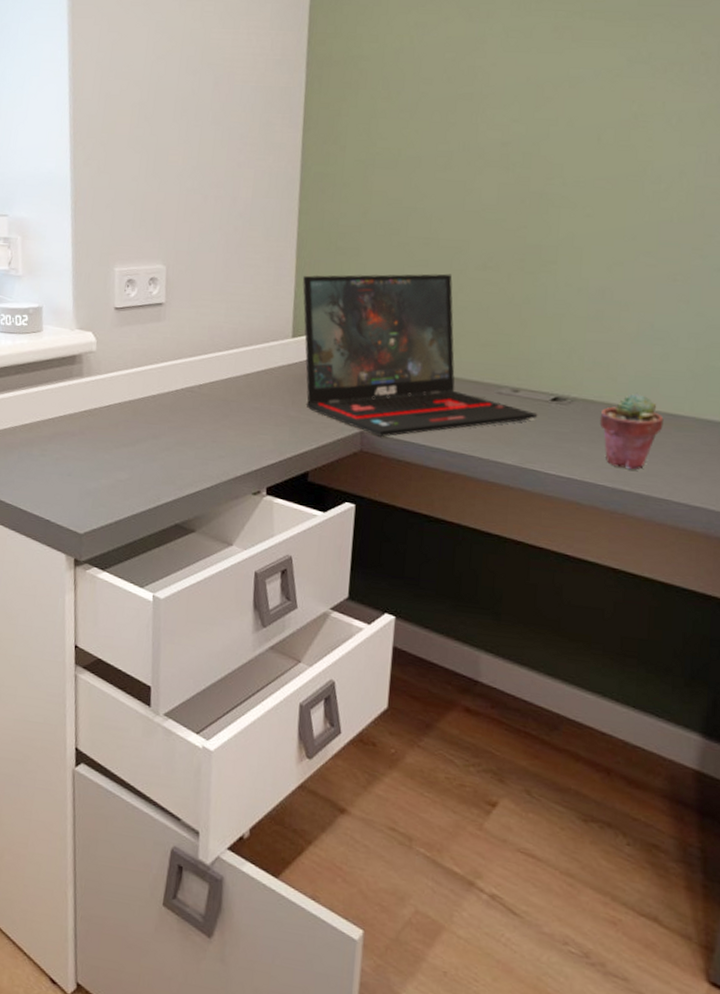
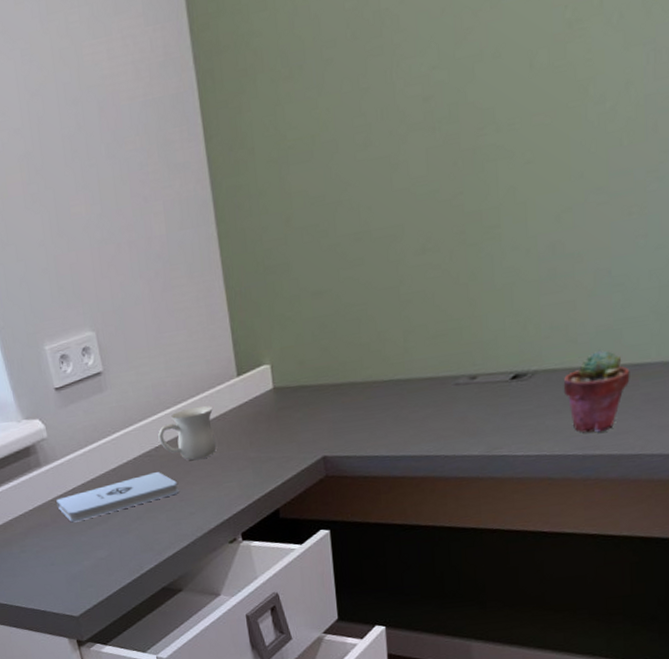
notepad: none [88,407,214,439] -> present [56,471,179,523]
mug: none [204,355,263,407] -> present [158,406,217,461]
laptop: present [302,273,538,437] -> none [235,267,499,458]

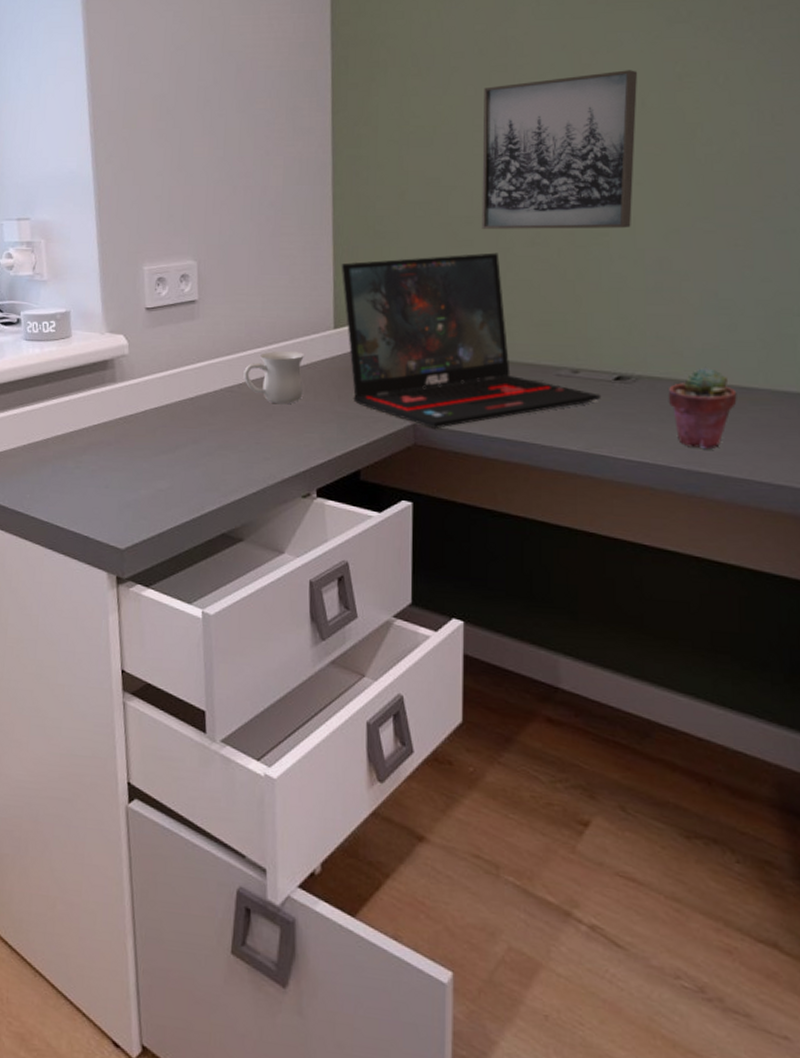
notepad: present [56,471,179,523] -> none [124,408,257,447]
laptop: none [235,267,499,458] -> present [341,252,601,428]
wall art: none [361,25,525,244] -> present [482,70,638,229]

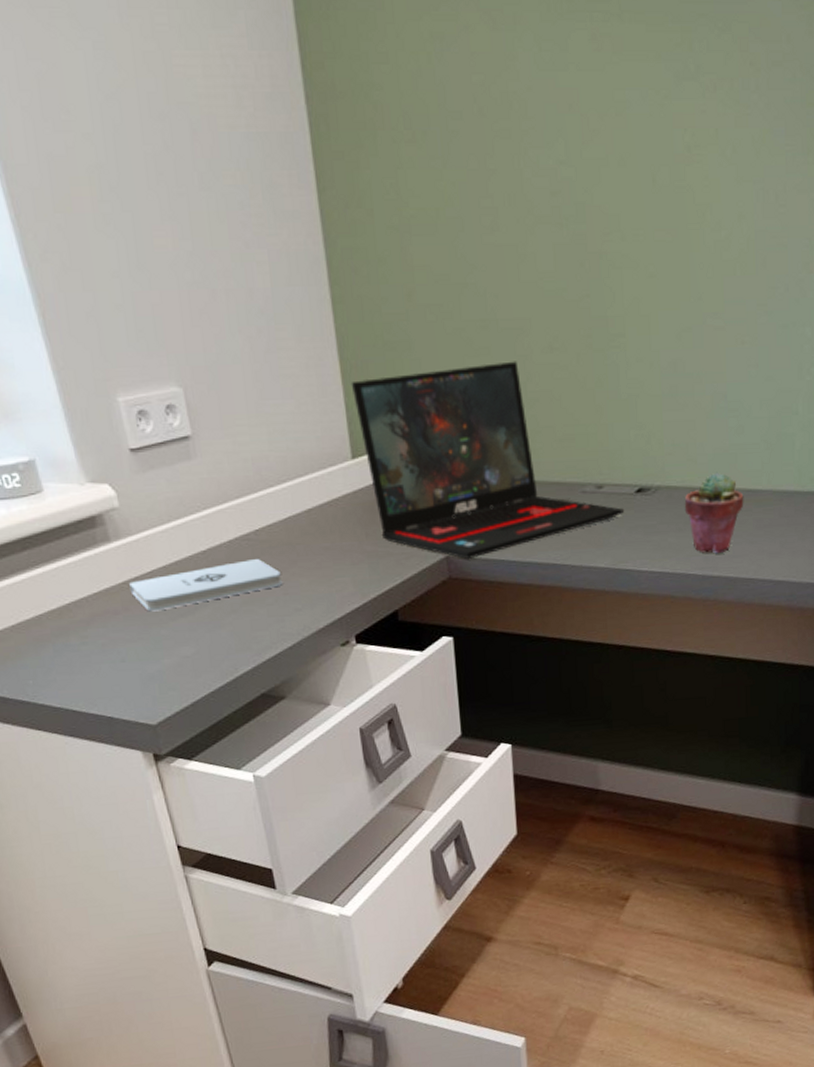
notepad: none [124,408,257,447] -> present [129,558,283,612]
mug: present [243,350,304,405] -> none [258,487,327,549]
wall art: present [482,70,638,229] -> none [488,138,648,334]

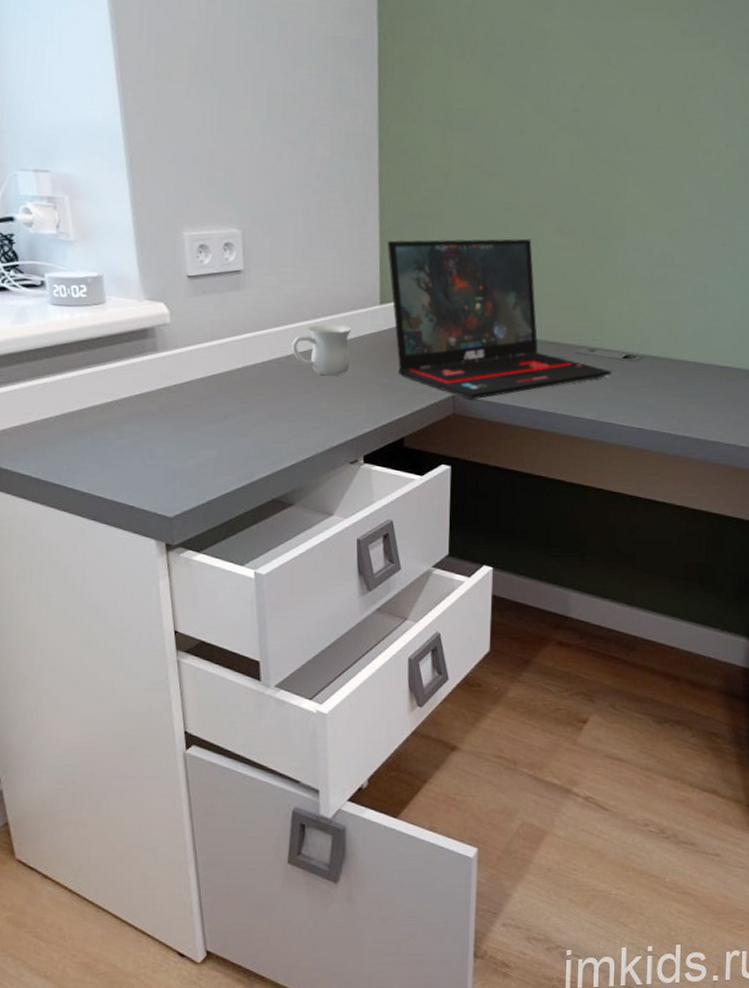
notepad: present [129,558,283,612] -> none [168,379,306,417]
mug: none [258,487,327,549] -> present [292,324,351,376]
potted succulent: present [684,472,744,554] -> none [664,348,716,418]

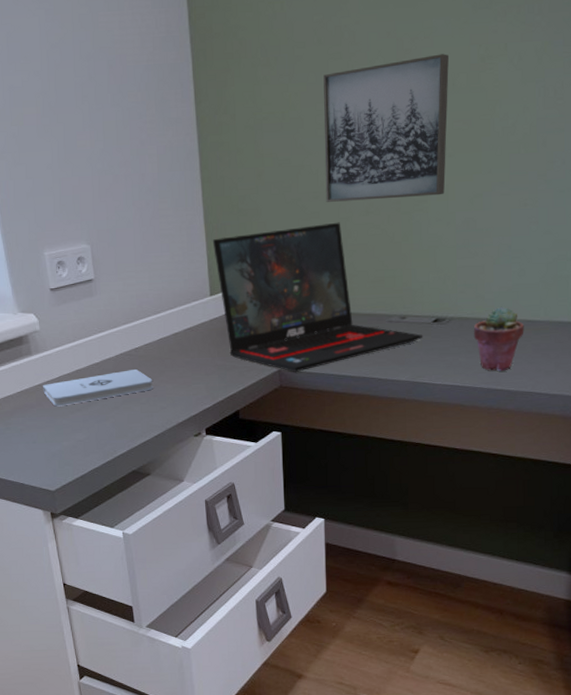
notepad: none [168,379,306,417] -> present [43,368,154,407]
mug: present [292,324,351,376] -> none [139,317,189,363]
wall art: none [517,75,656,224] -> present [323,54,450,202]
potted succulent: none [664,348,716,418] -> present [473,306,524,372]

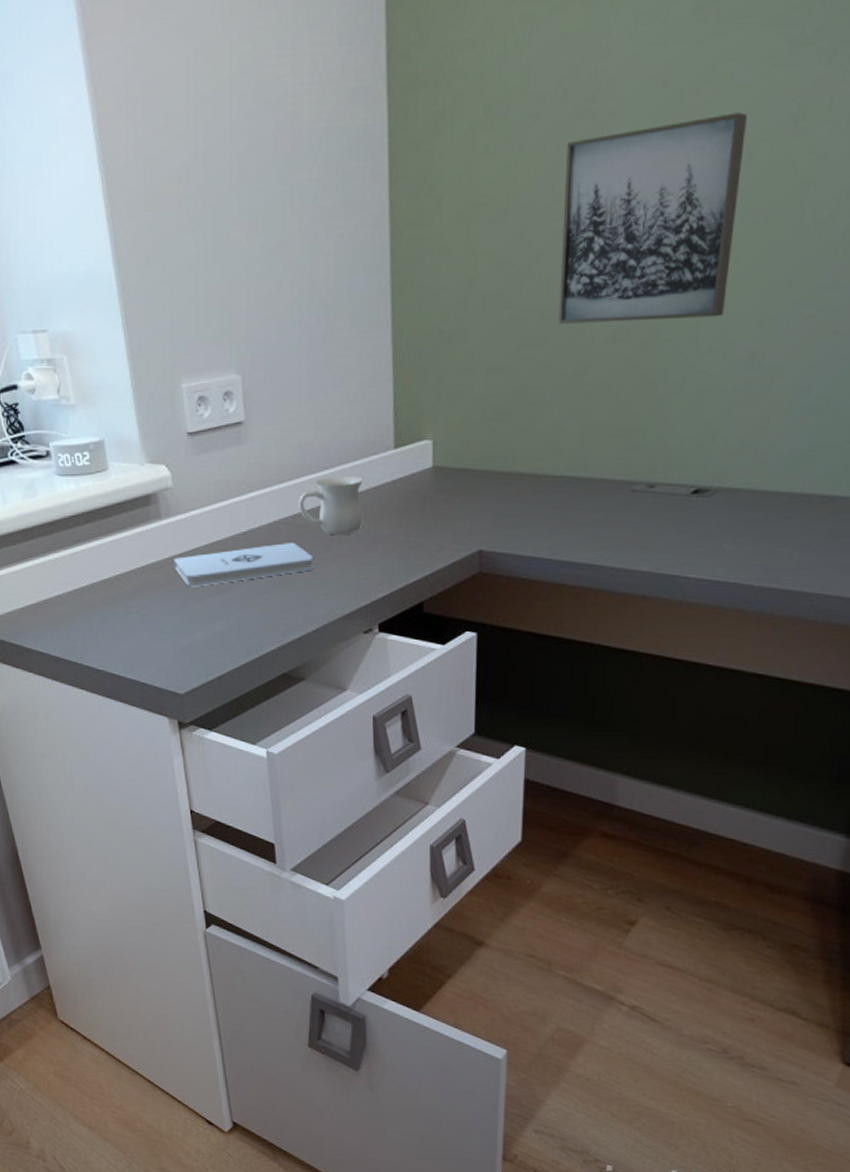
mug: none [139,317,189,363] -> present [298,475,363,536]
laptop: present [212,222,423,372] -> none [401,352,677,554]
potted succulent: present [473,306,524,372] -> none [746,475,818,564]

